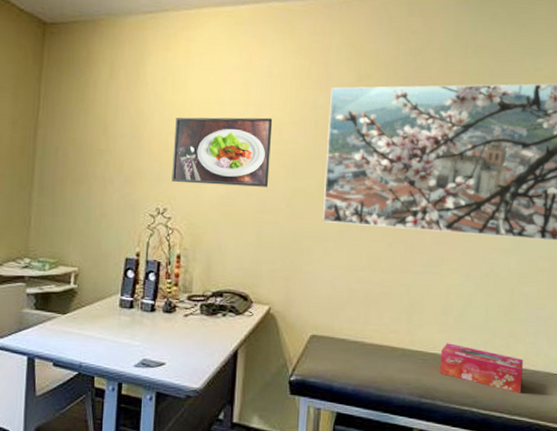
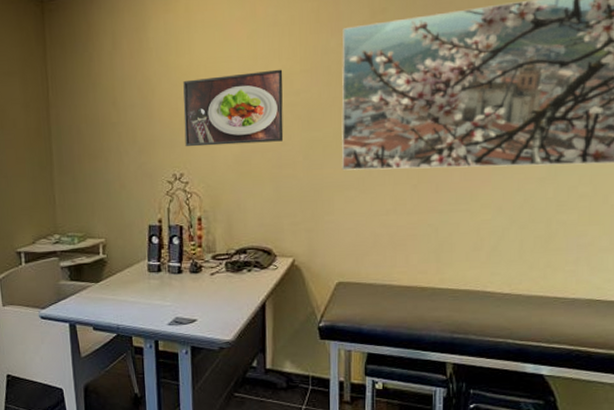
tissue box: present [439,343,523,393] -> none [472,278,562,322]

